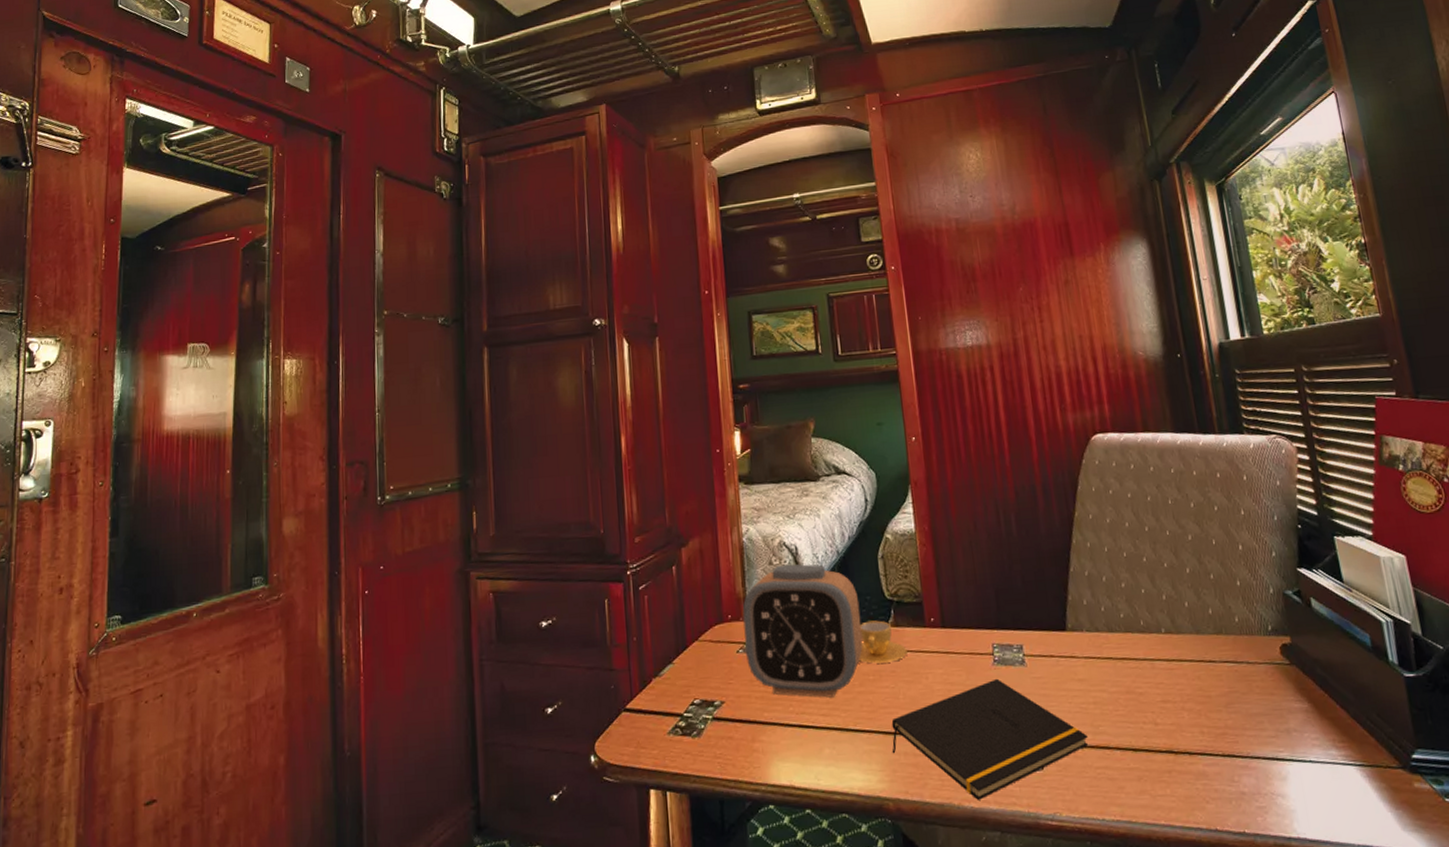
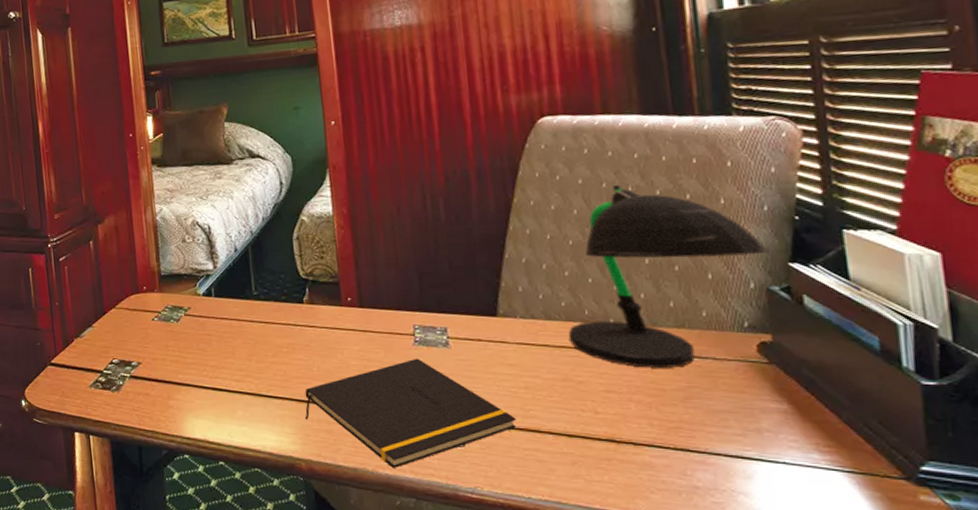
alarm clock: present [742,564,863,698] -> none [157,242,277,365]
cup: present [858,620,908,664] -> none [272,297,322,337]
desk lamp: none [1127,497,1282,676] -> present [568,184,769,368]

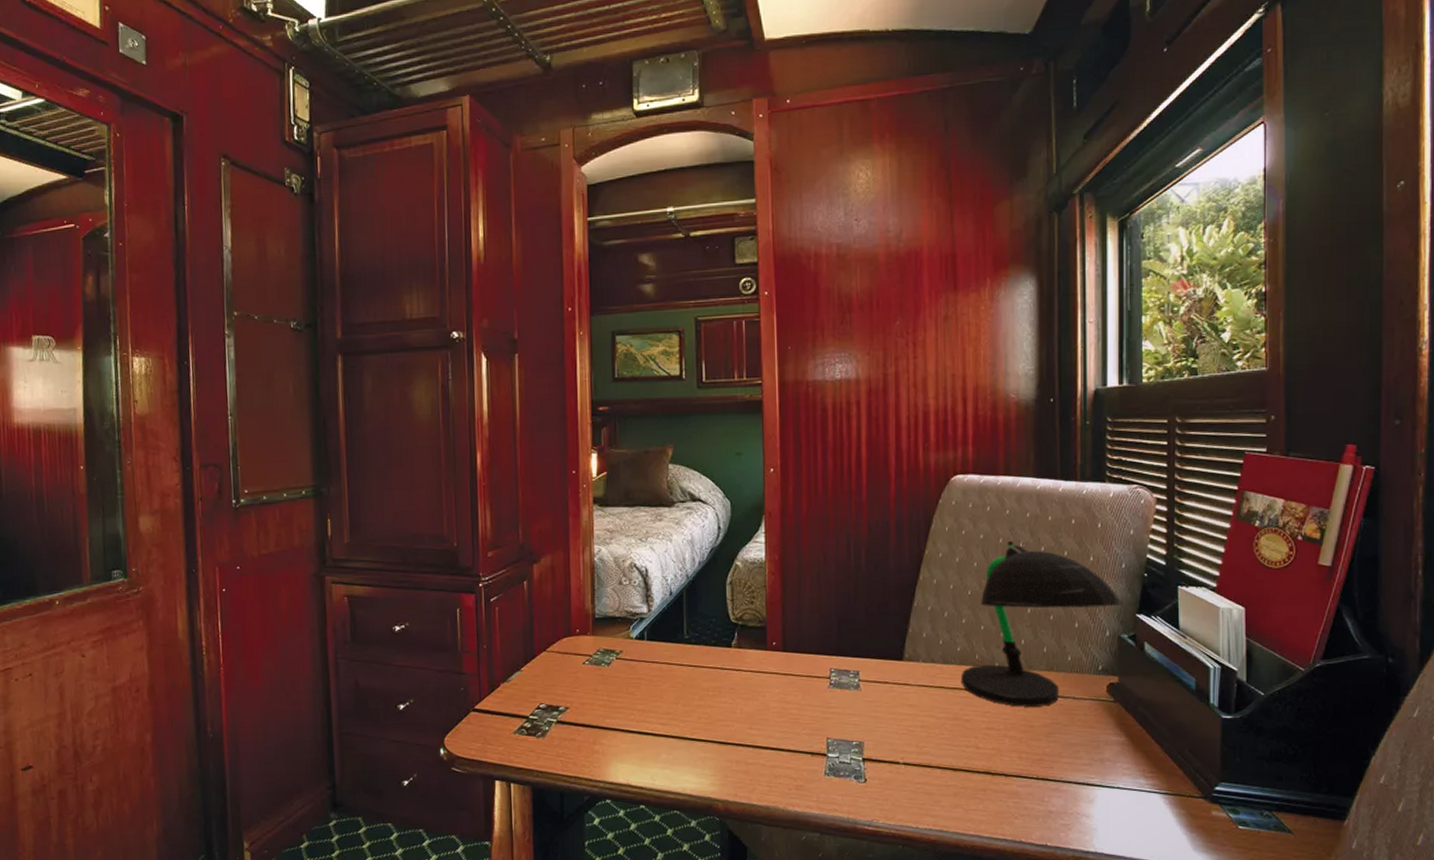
notepad: present [305,358,516,468] -> none [725,700,911,805]

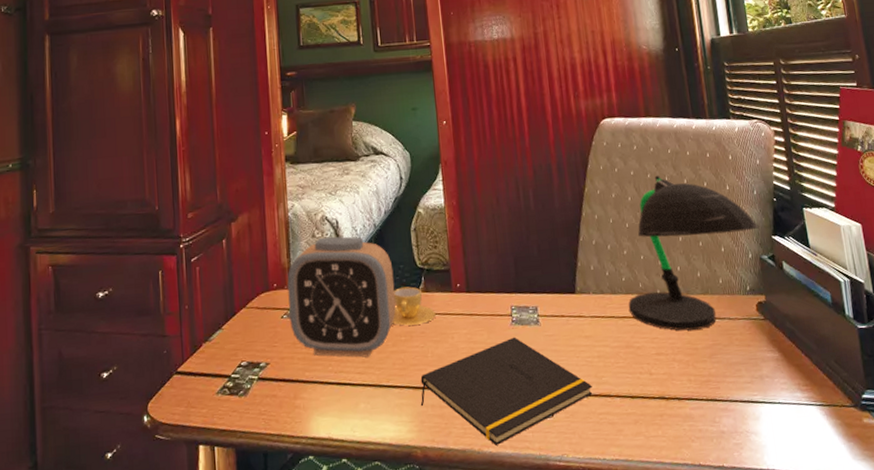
alarm clock: none [590,585,706,709] -> present [287,236,396,358]
cup: none [700,641,747,681] -> present [392,286,436,326]
notepad: none [725,700,911,805] -> present [420,337,592,446]

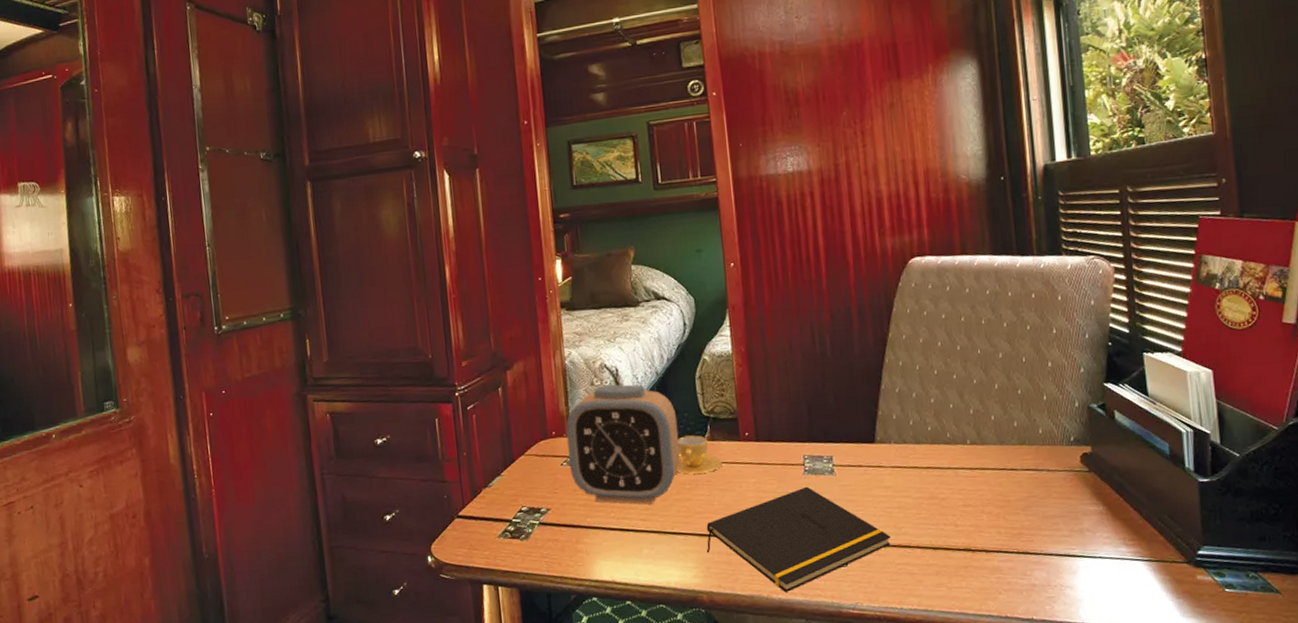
desk lamp: present [628,175,759,331] -> none [933,318,1090,482]

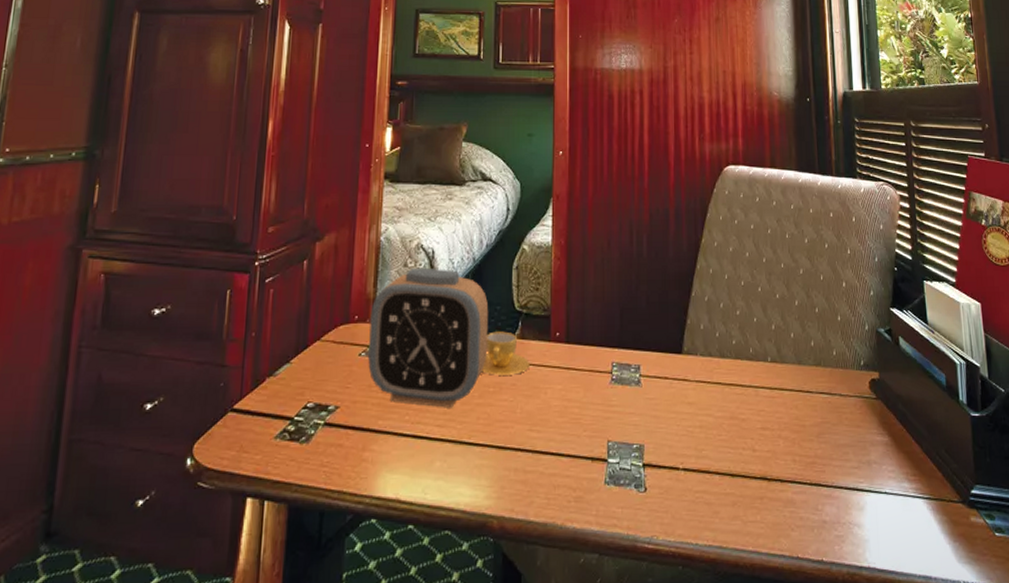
notepad: present [706,486,891,592] -> none [502,397,691,521]

